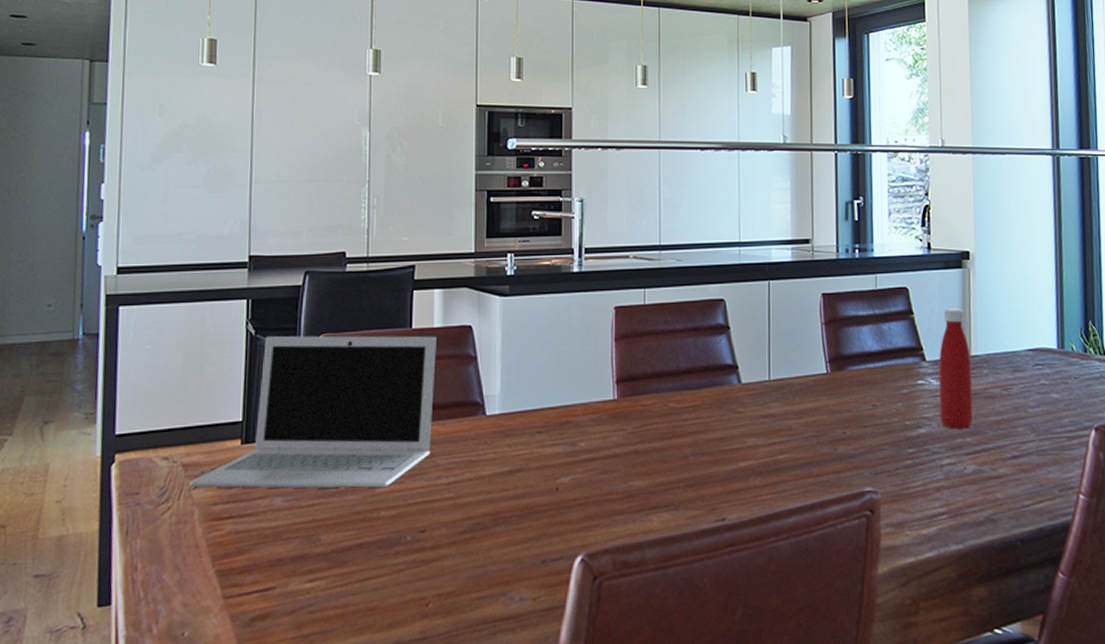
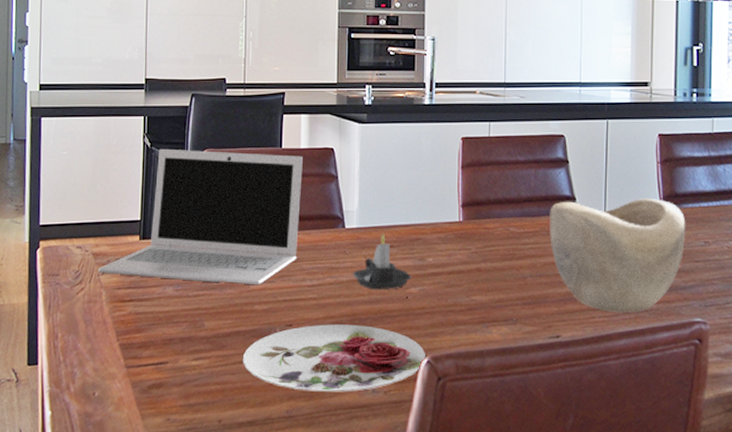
plate: none [367,524,579,607] -> present [243,324,425,392]
candle: none [494,418,562,483] -> present [352,233,411,290]
decorative bowl: none [711,362,853,488] -> present [550,199,686,313]

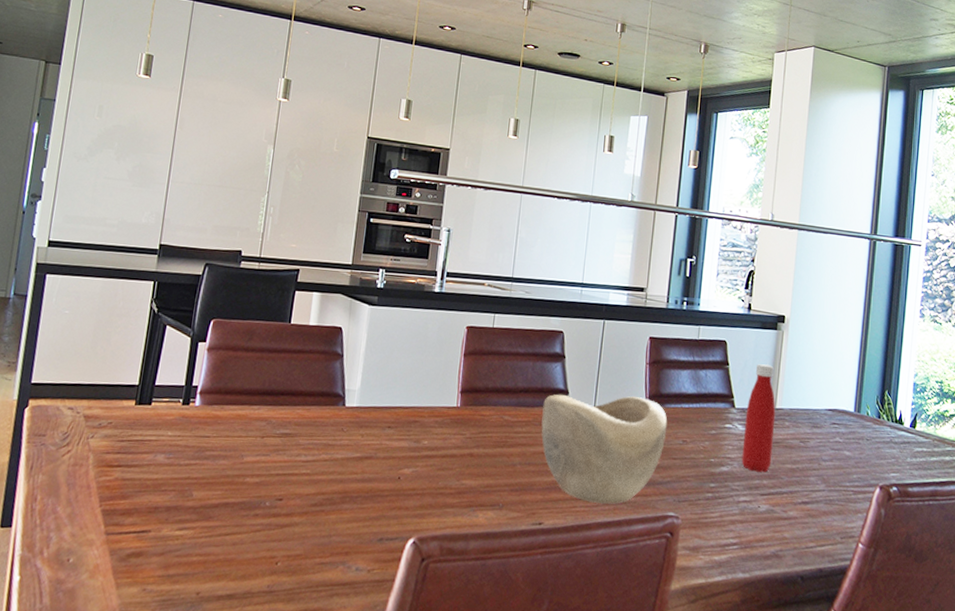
laptop: present [98,148,303,286] -> none [88,314,311,458]
plate: present [243,324,425,392] -> none [228,500,412,569]
candle: present [352,233,411,290] -> none [347,414,406,469]

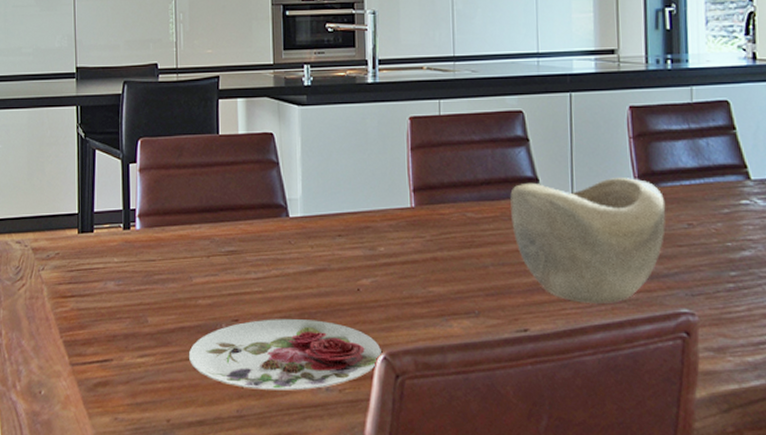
plate: none [228,500,412,569] -> present [189,319,381,391]

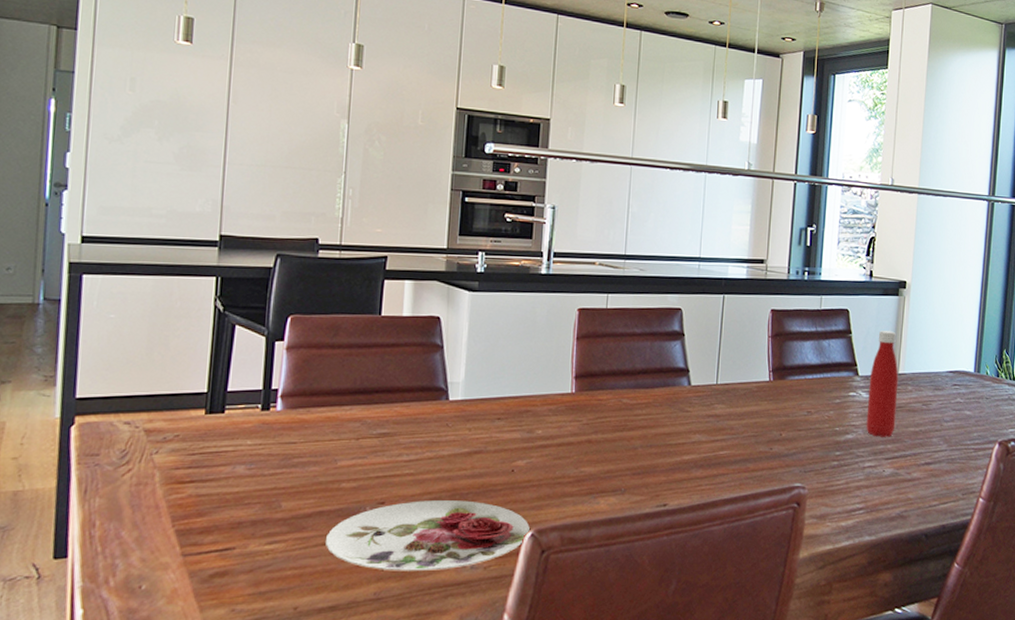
decorative bowl: present [510,178,666,303] -> none [662,371,792,480]

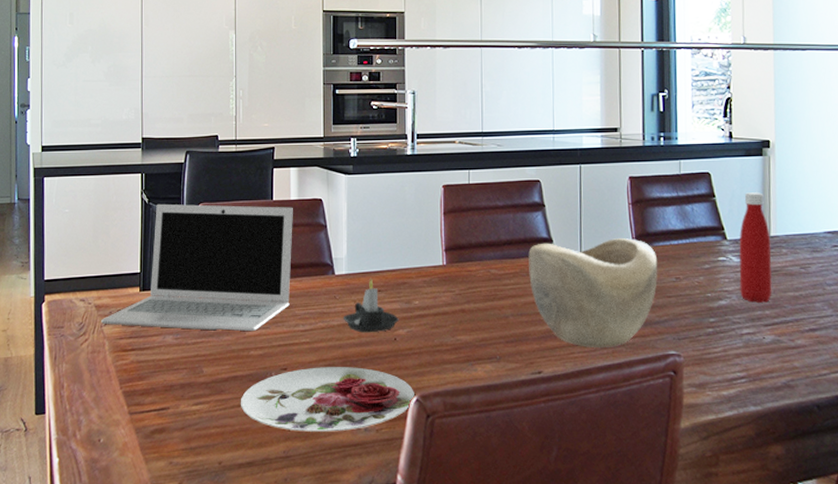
laptop: none [151,313,405,462] -> present [101,203,293,332]
candle: none [454,405,519,464] -> present [342,279,399,333]
decorative bowl: none [662,371,792,480] -> present [528,238,658,347]

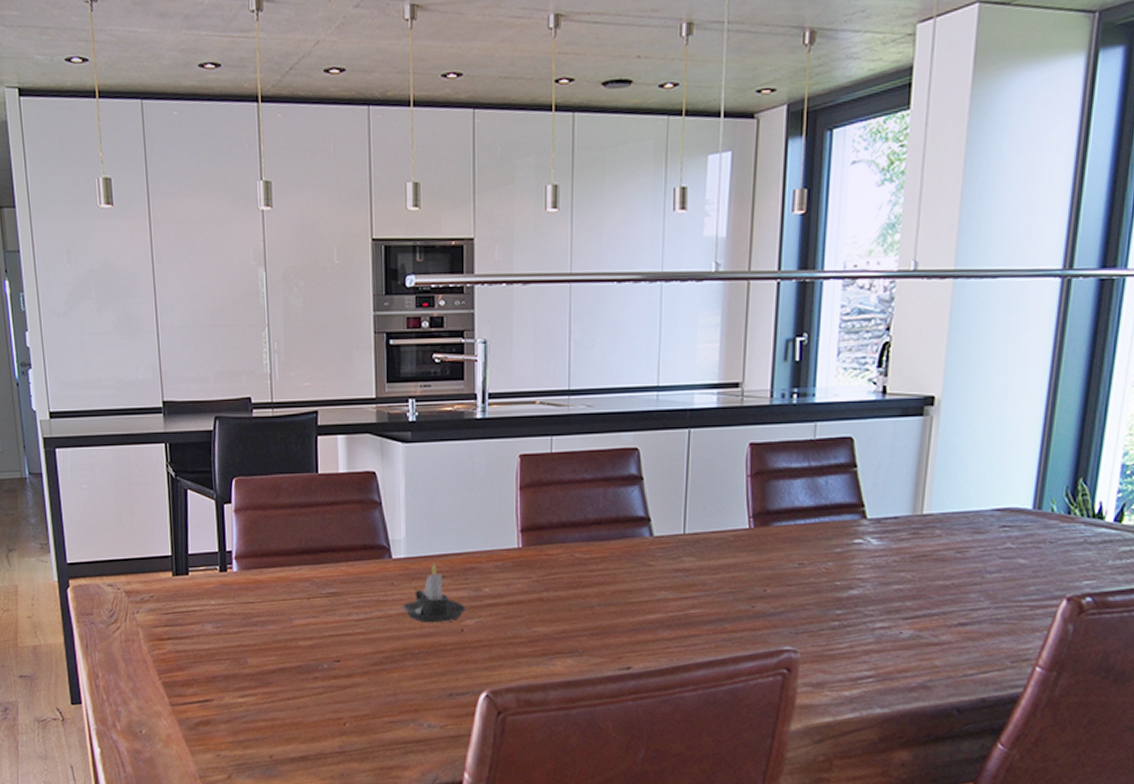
laptop: present [101,203,293,332] -> none [133,478,342,621]
plate: present [241,367,414,432] -> none [290,659,484,728]
decorative bowl: present [528,238,658,347] -> none [620,517,778,642]
bottle: present [739,192,772,303] -> none [877,461,923,592]

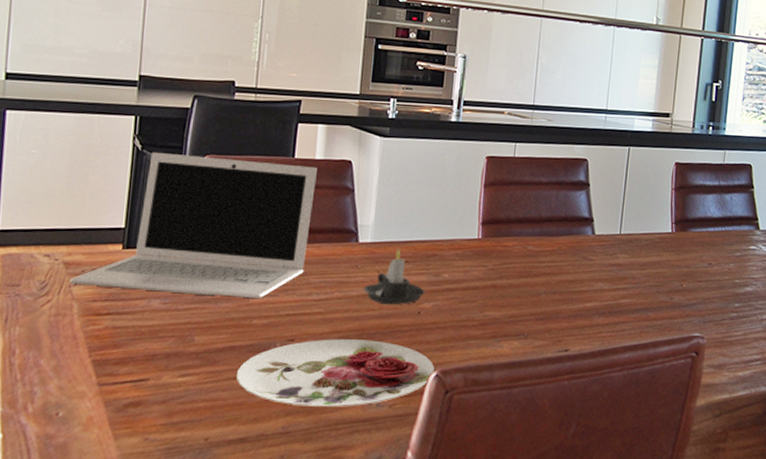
laptop: none [133,478,342,621] -> present [70,151,317,299]
plate: none [290,659,484,728] -> present [237,339,434,407]

